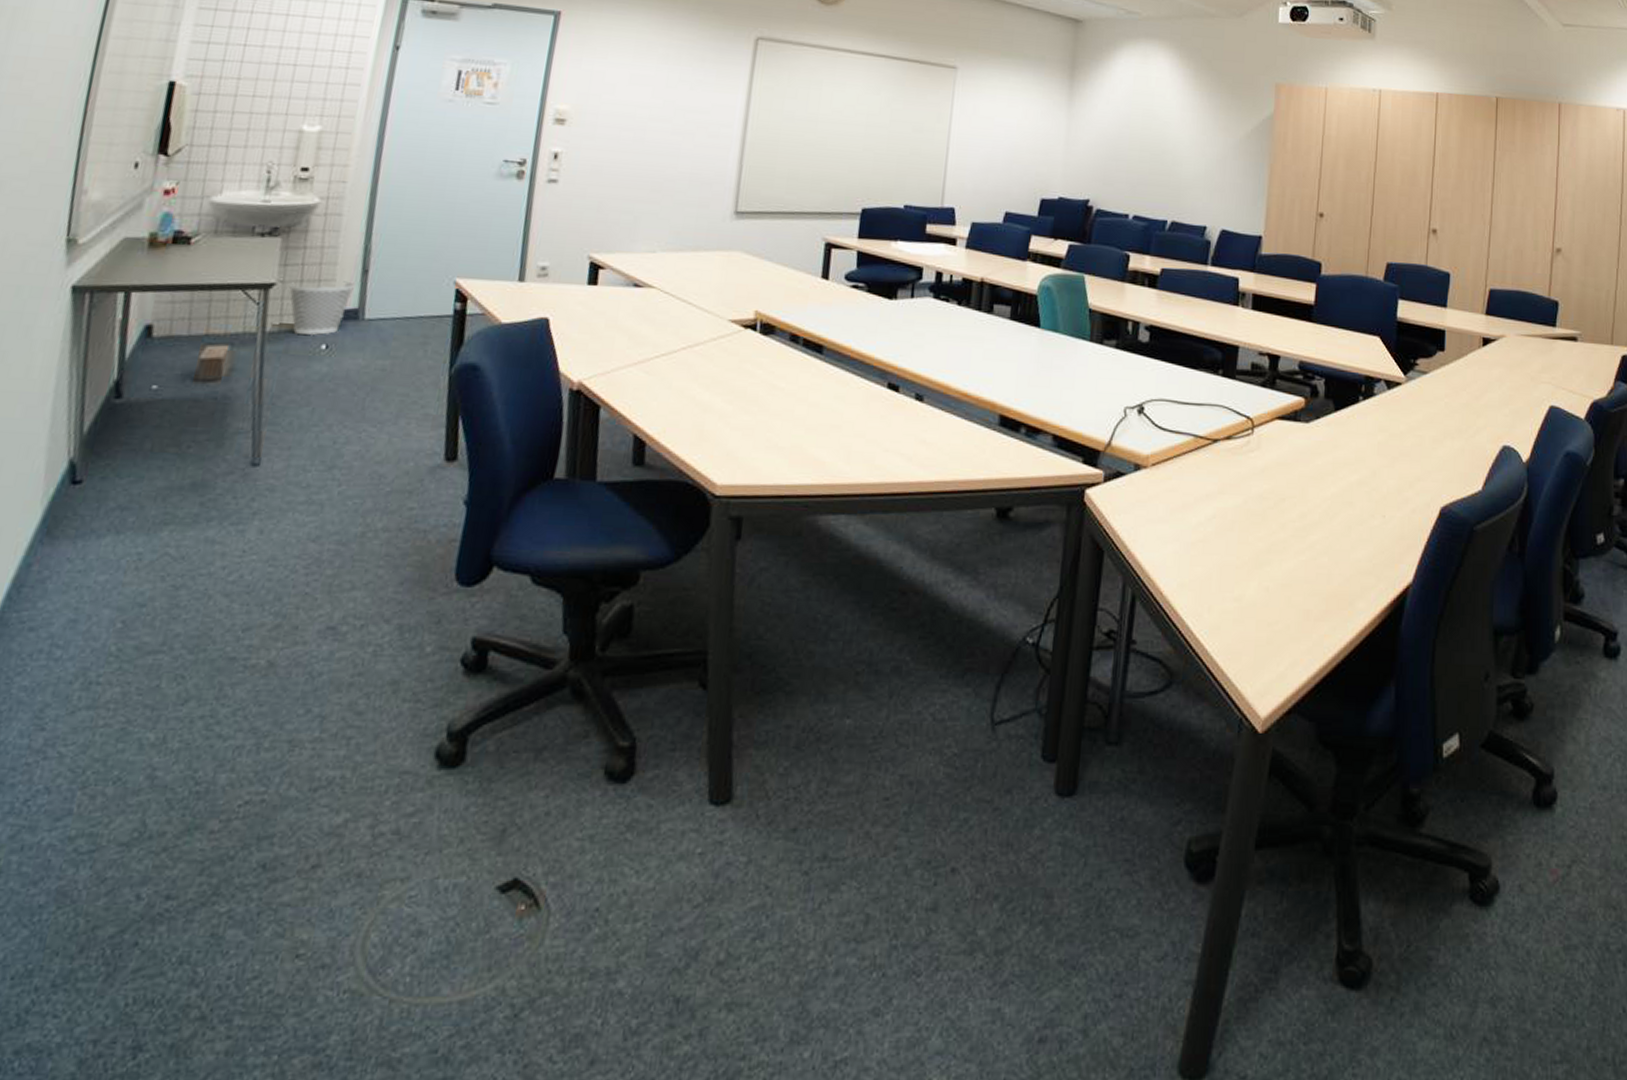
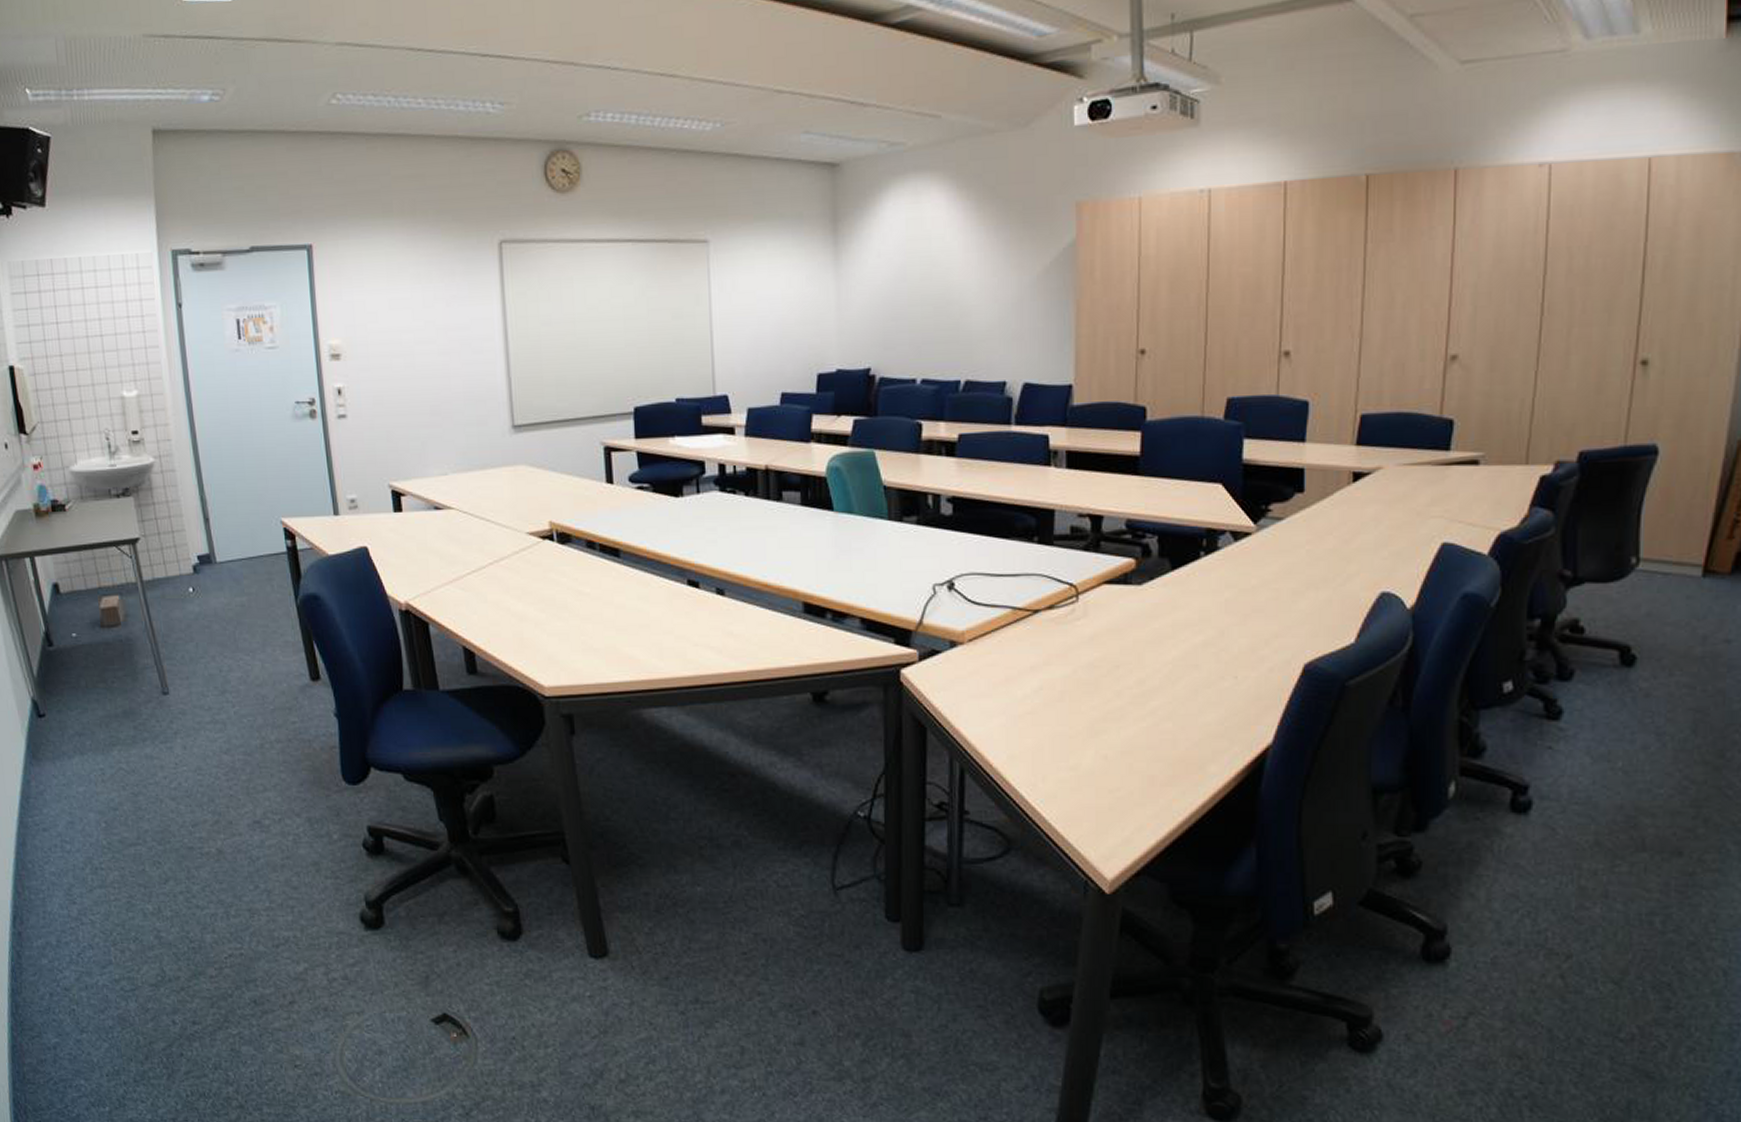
wastebasket: present [288,281,356,336] -> none [149,530,202,582]

